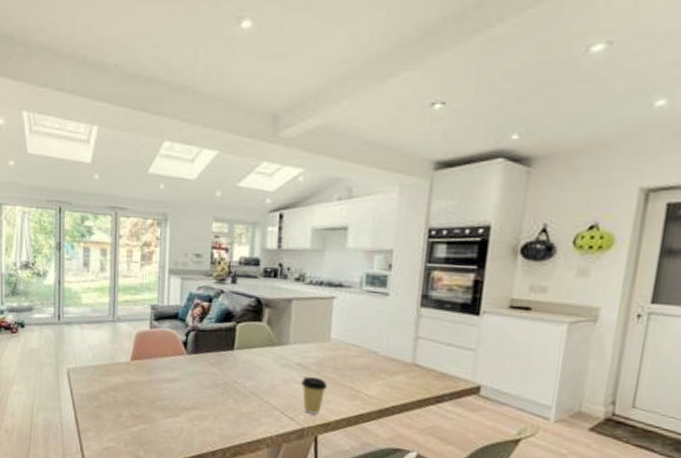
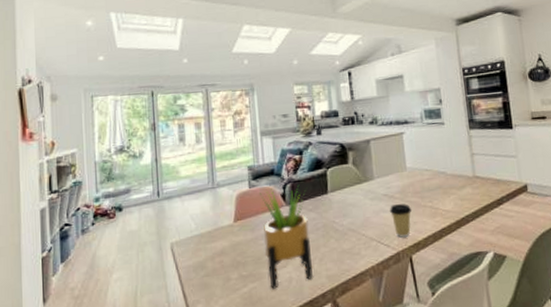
potted plant: none [159,333,208,435] -> present [260,188,313,289]

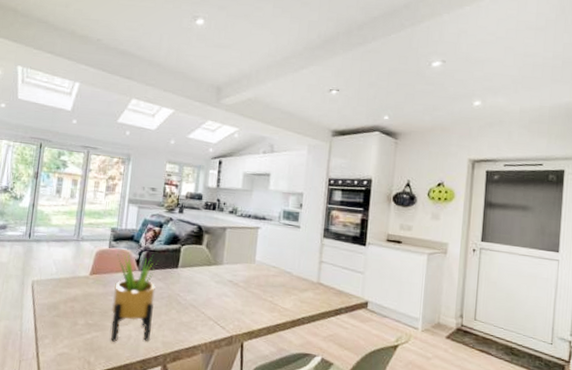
coffee cup: present [390,203,412,238] -> none [232,292,253,324]

